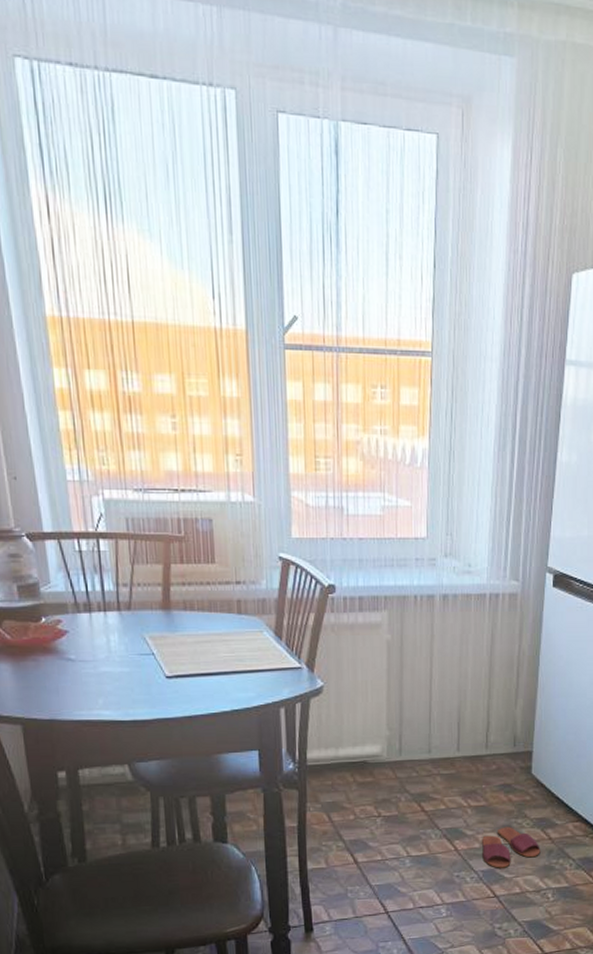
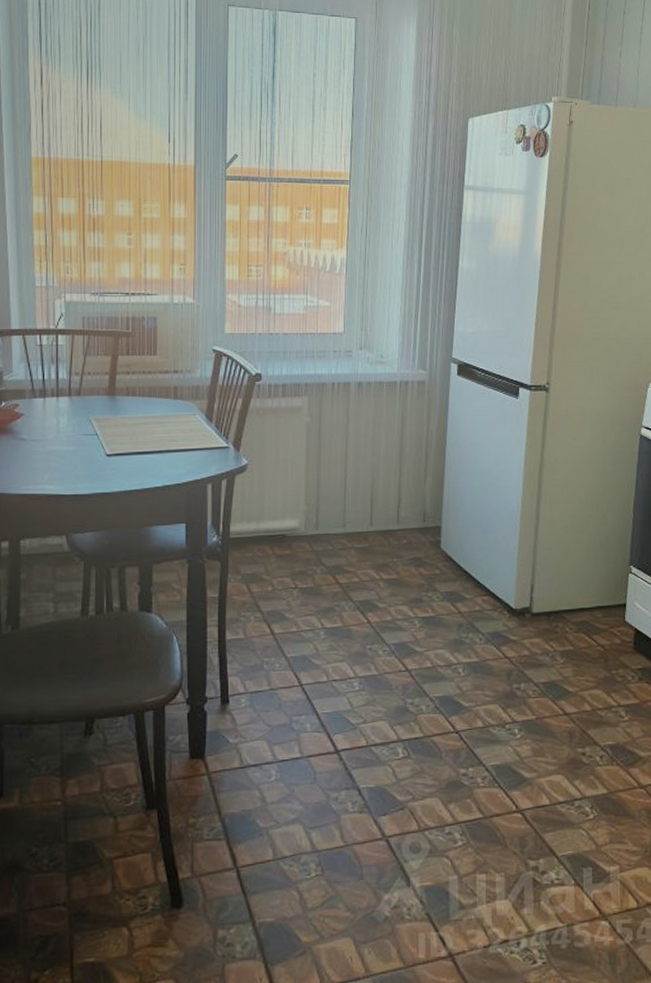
slippers: present [482,826,540,868] -> none [394,600,451,642]

